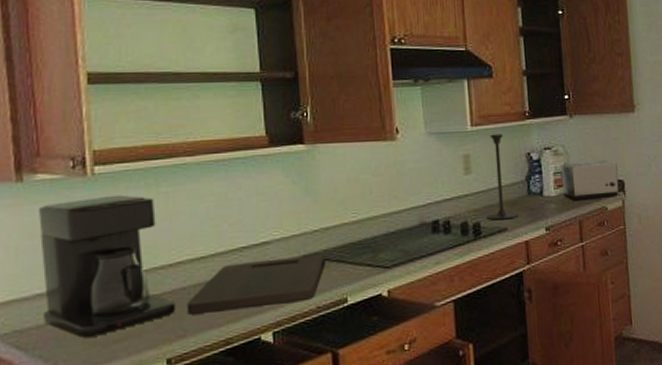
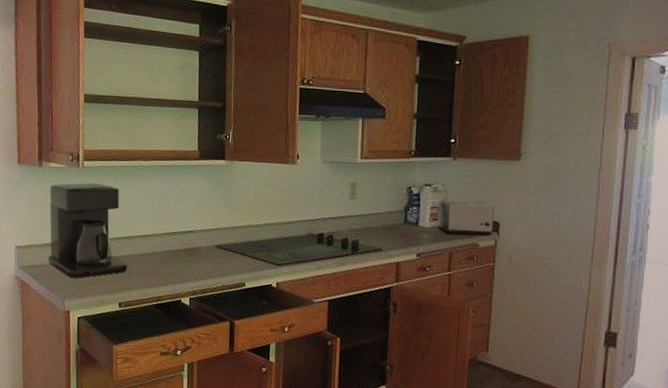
cutting board: present [186,254,327,315] -> none [134,243,233,279]
candlestick: present [486,134,517,221] -> none [365,167,392,242]

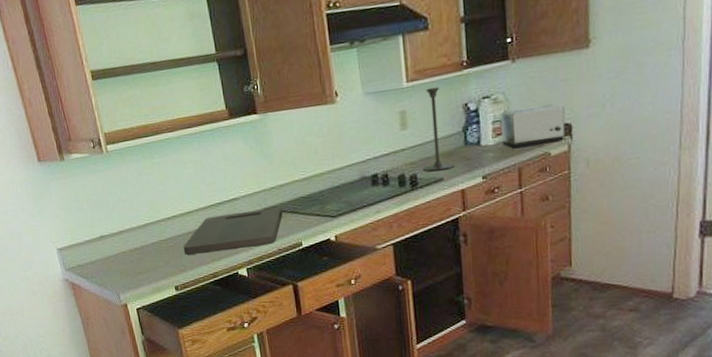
coffee maker: present [48,182,127,278] -> none [77,166,176,271]
cutting board: none [134,243,233,279] -> present [183,207,283,255]
candlestick: none [365,167,392,242] -> present [423,87,453,172]

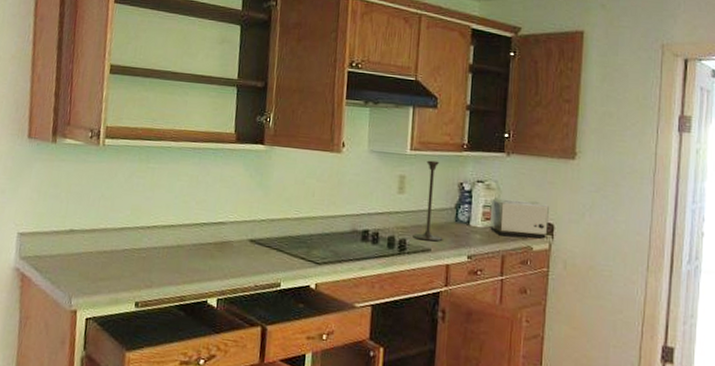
cutting board: present [183,207,283,255] -> none [155,235,268,278]

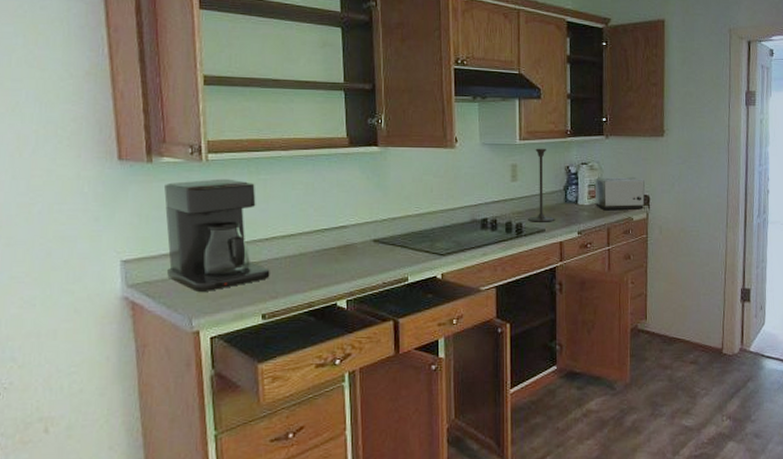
coffee maker: none [55,163,148,273] -> present [164,178,270,292]

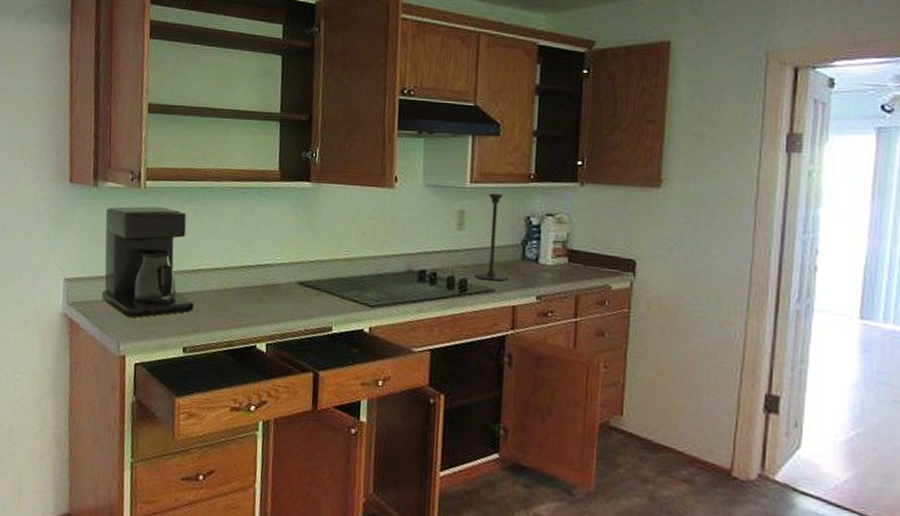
toaster: present [594,176,645,211] -> none [560,232,630,277]

